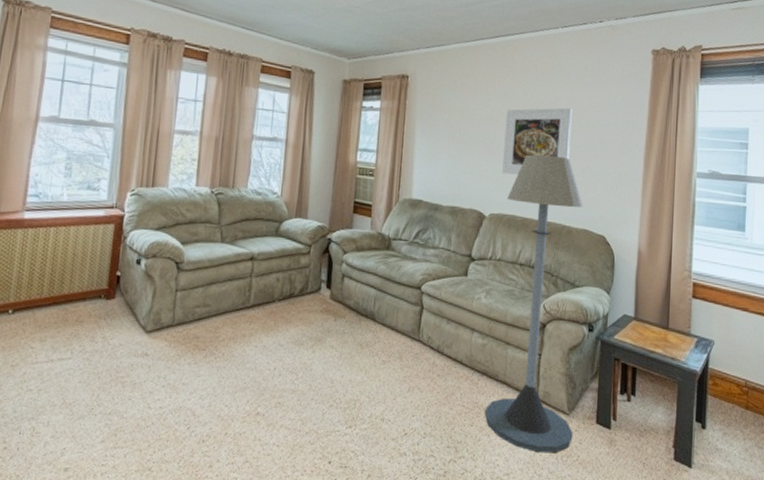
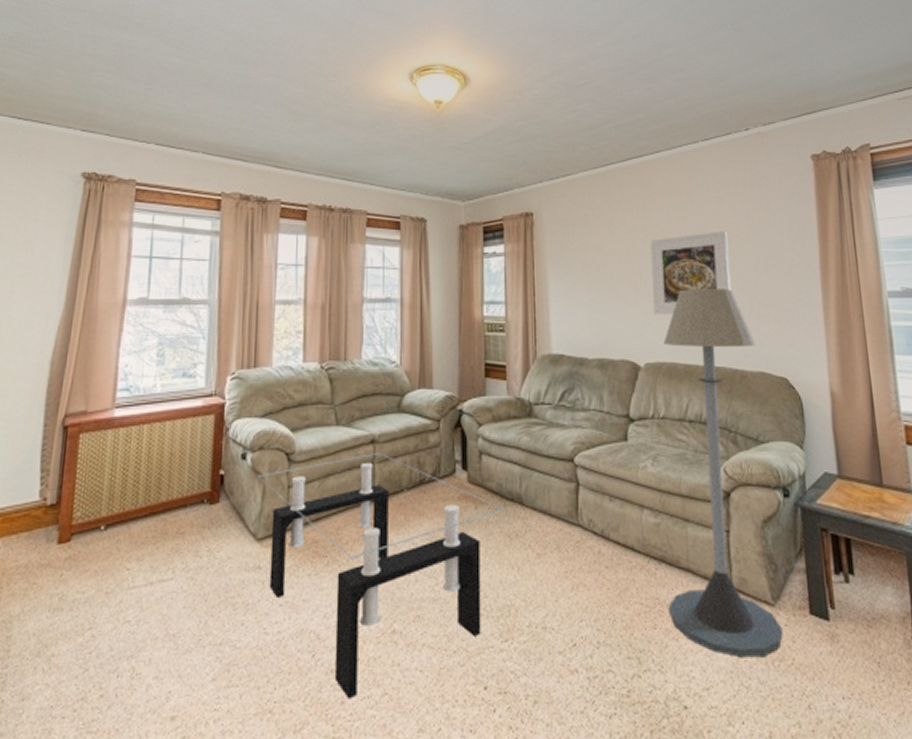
coffee table: none [150,268,359,464] -> present [258,453,504,700]

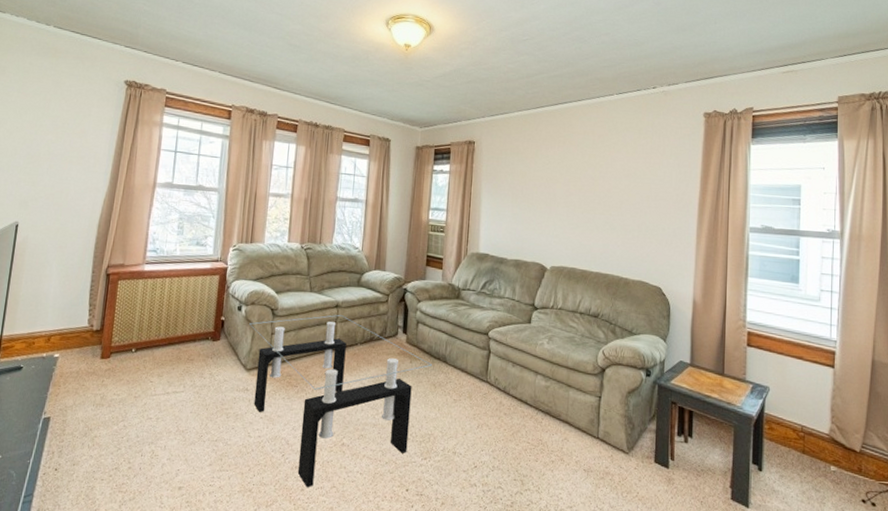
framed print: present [650,230,731,315] -> none [562,168,628,231]
floor lamp: present [663,289,783,657] -> none [548,212,639,488]

